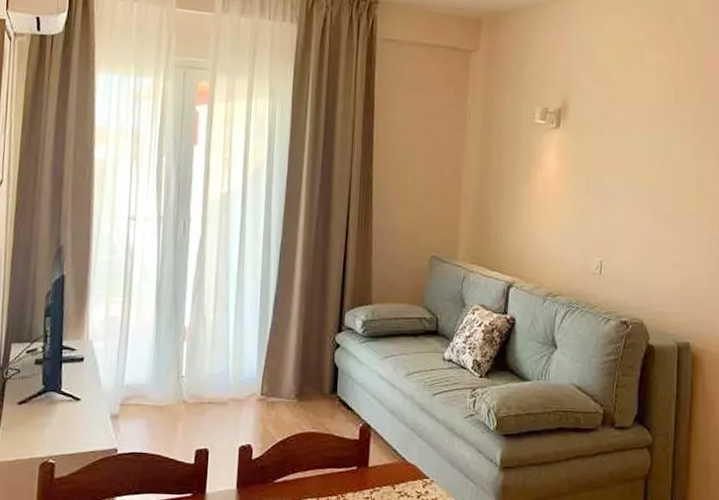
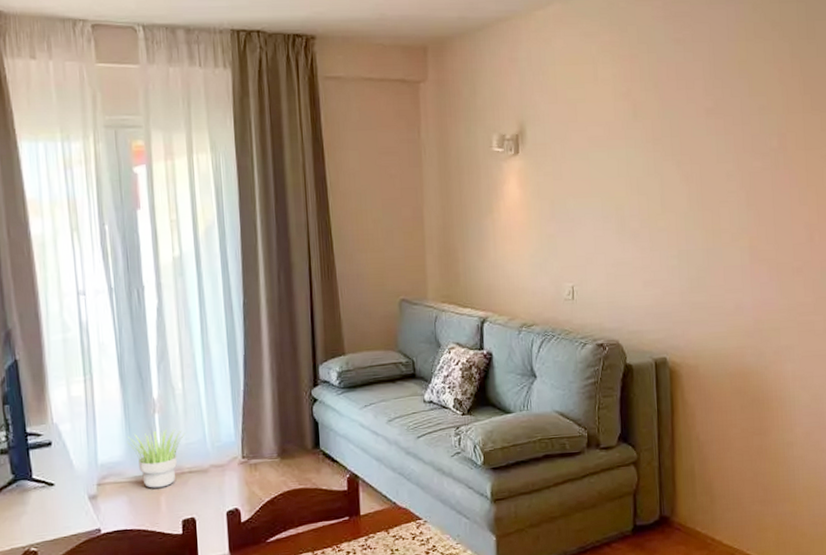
potted plant: none [154,357,210,415] -> present [127,428,185,488]

